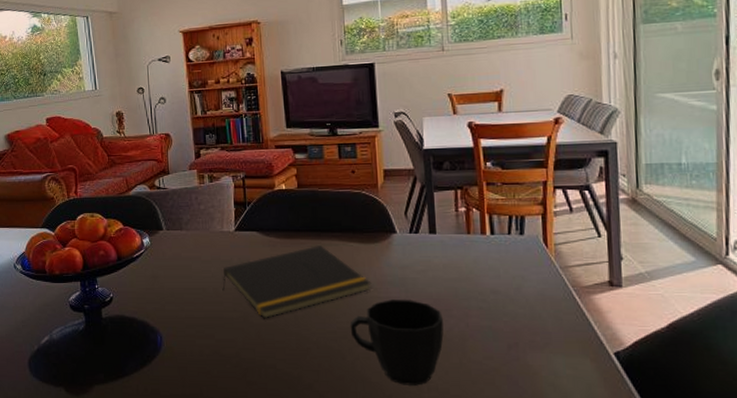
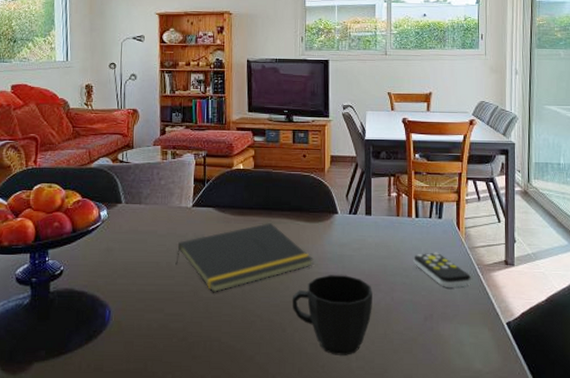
remote control: none [491,273,565,312] -> present [413,252,471,287]

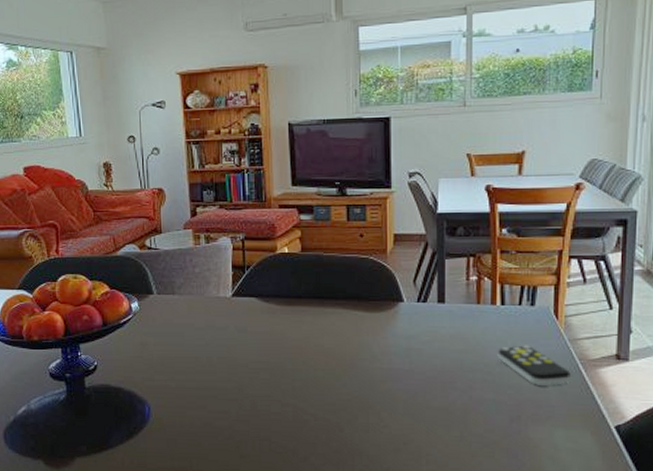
notepad: present [175,223,314,293] -> none [216,313,375,390]
cup: present [292,275,372,355] -> none [350,371,446,459]

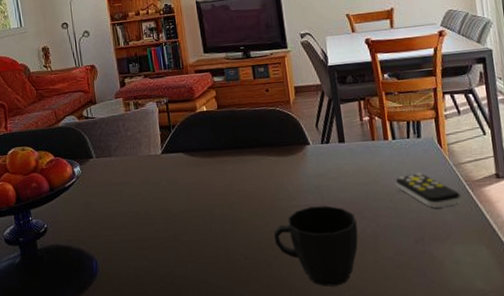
cup: none [350,371,446,459] -> present [273,205,358,287]

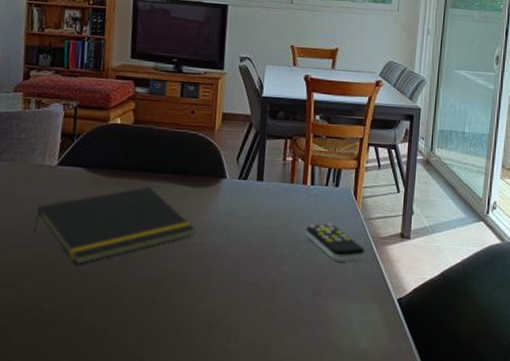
notepad: none [153,161,291,236] -> present [33,186,195,266]
cup: present [273,205,358,287] -> none [167,246,259,335]

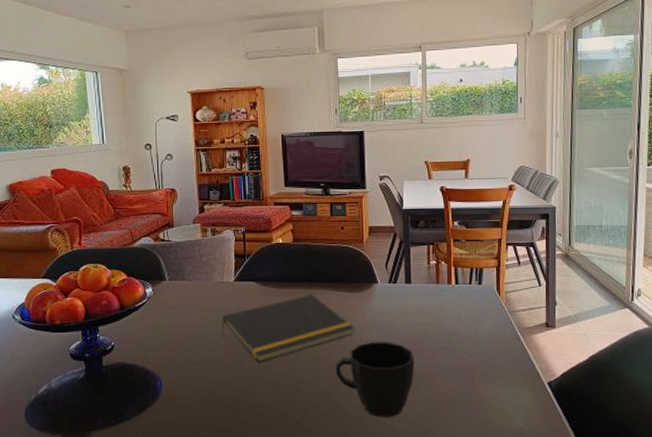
cup: none [167,246,259,335] -> present [335,342,414,418]
remote control: present [305,223,365,261] -> none [454,317,512,351]

